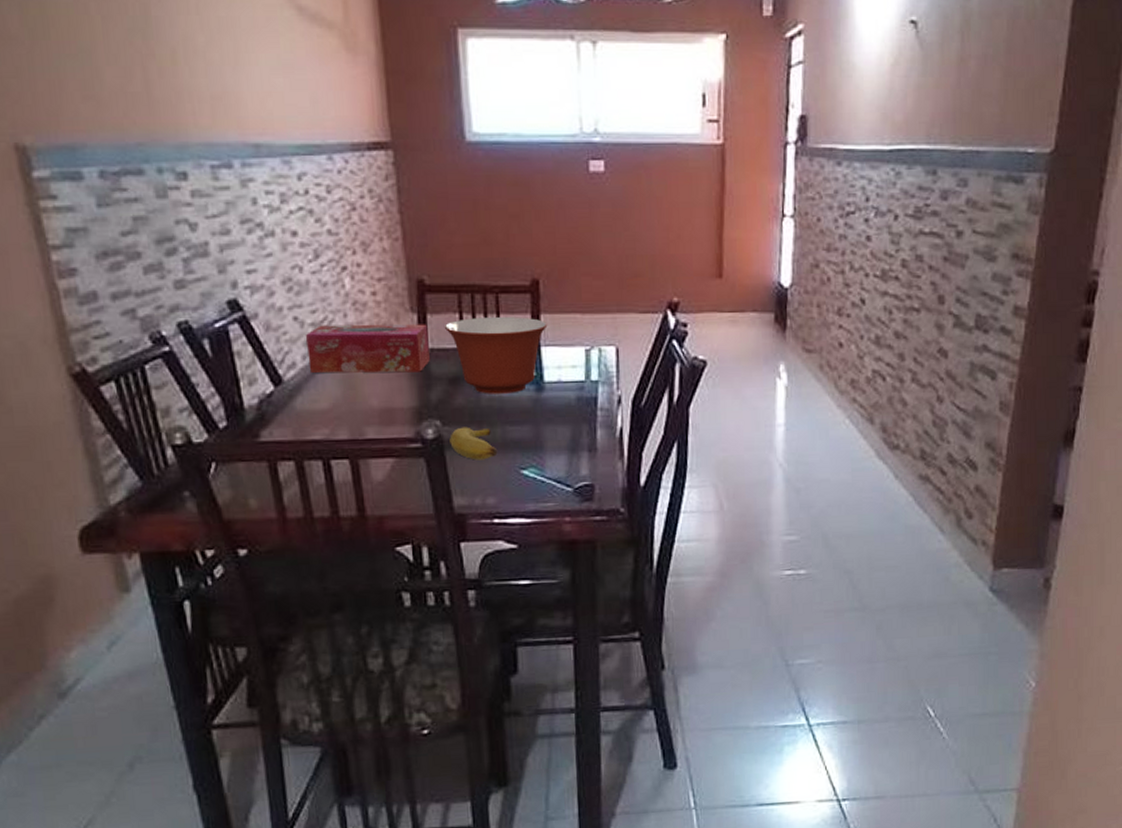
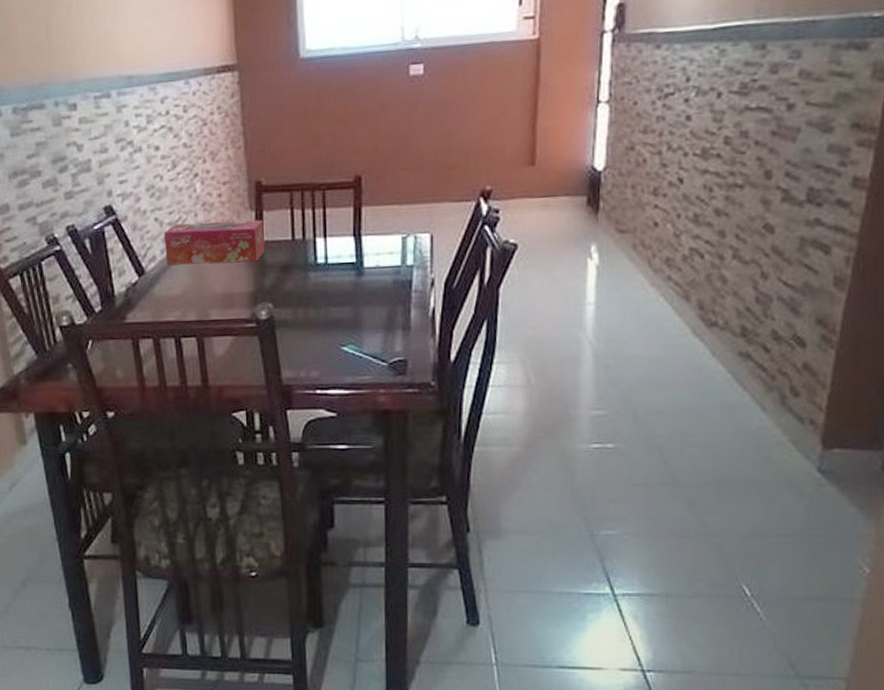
mixing bowl: present [445,316,548,394] -> none [278,210,368,280]
banana: present [449,427,498,460] -> none [280,308,321,338]

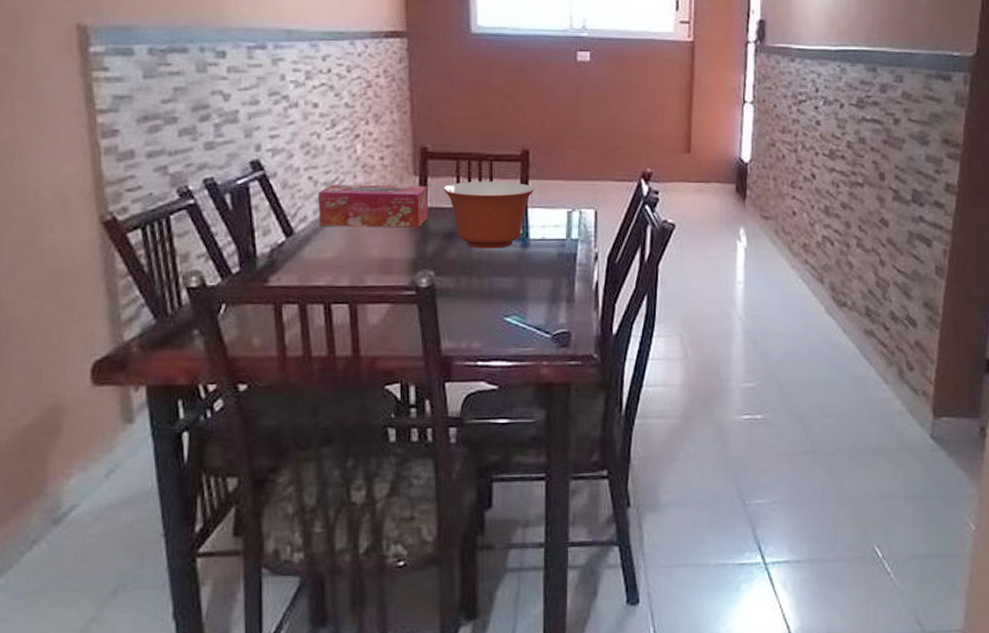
mixing bowl: none [278,210,368,280] -> present [443,180,535,249]

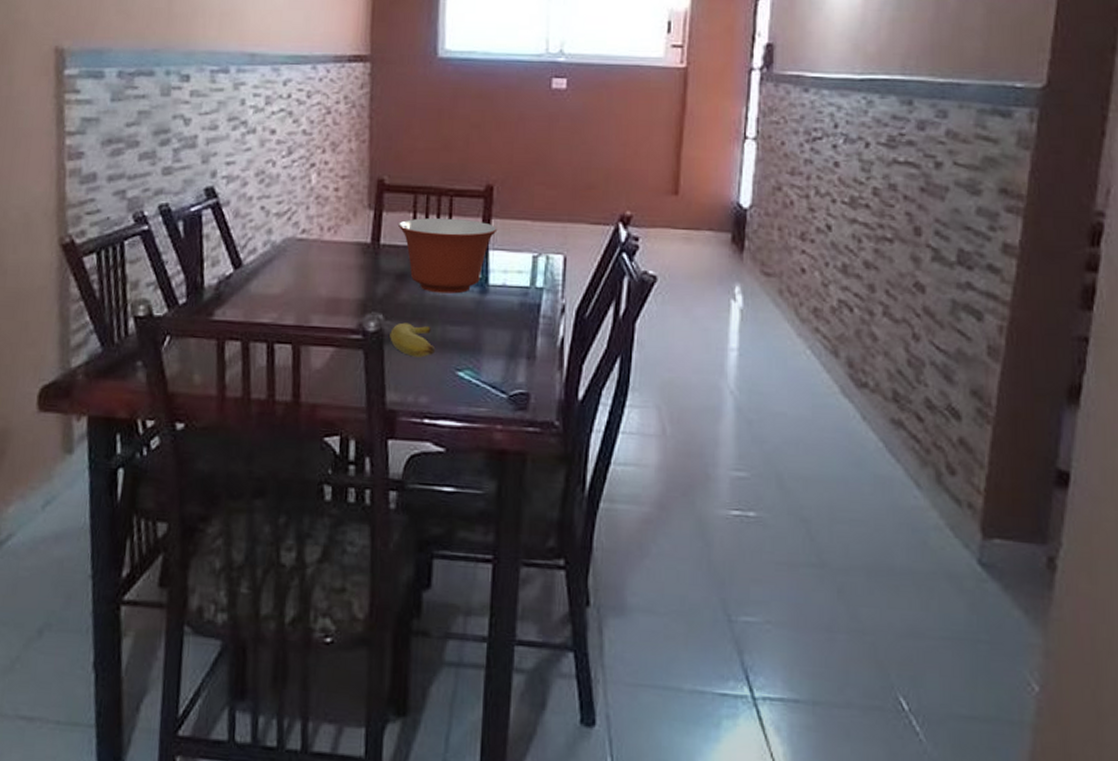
tissue box: present [317,184,428,228] -> none [268,215,382,266]
banana: none [441,277,484,308] -> present [390,322,436,358]

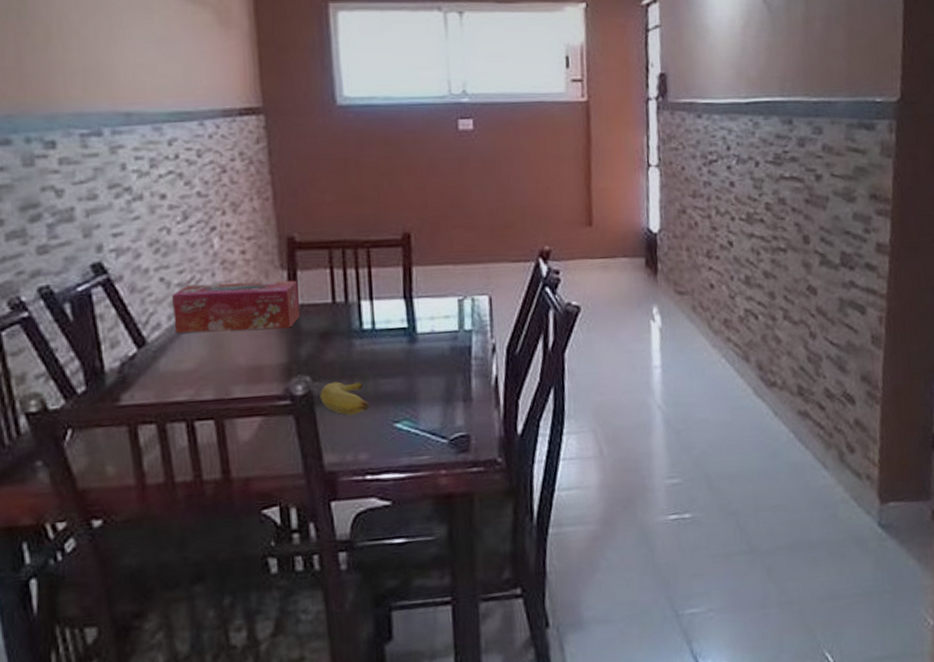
tissue box: none [268,215,382,266] -> present [171,280,300,333]
mixing bowl: present [399,218,498,294] -> none [316,270,420,348]

